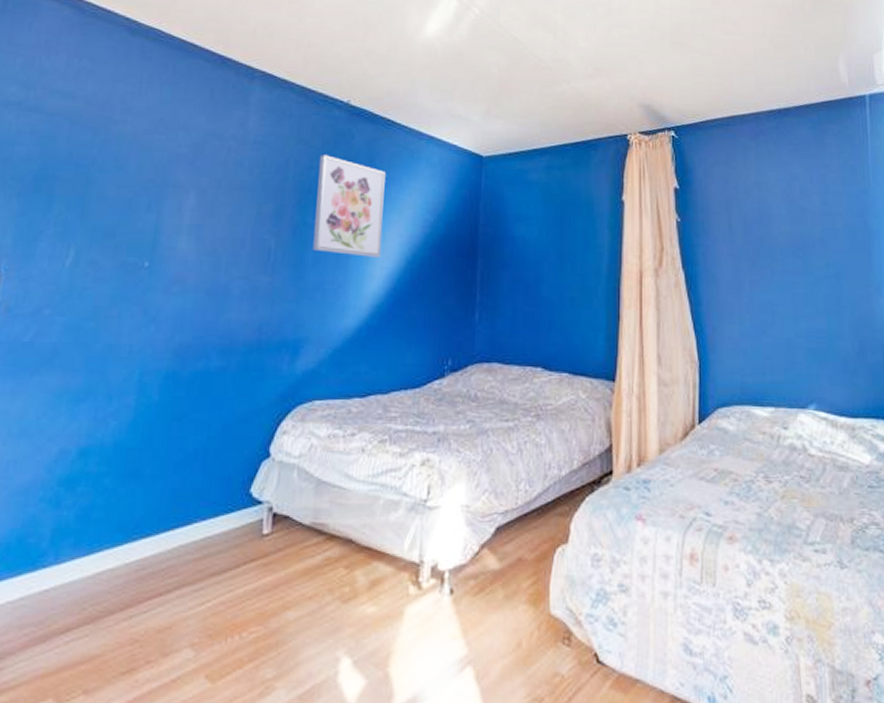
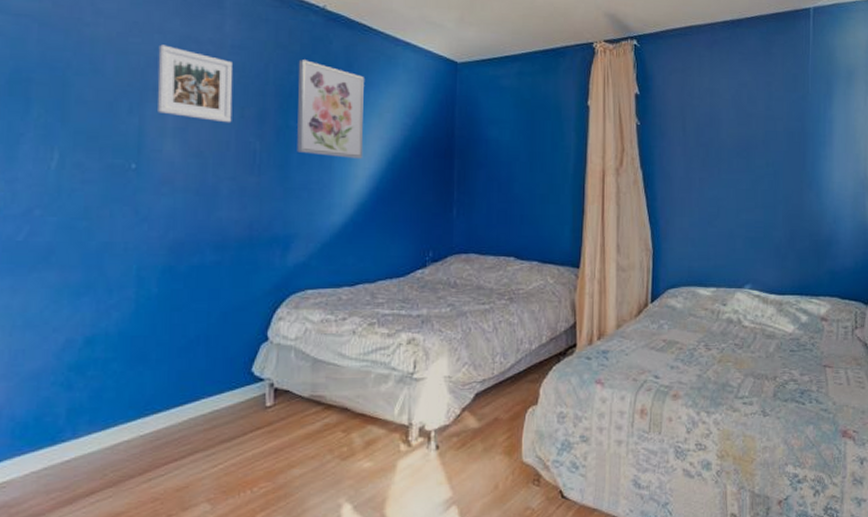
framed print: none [176,141,253,220] -> present [157,44,233,123]

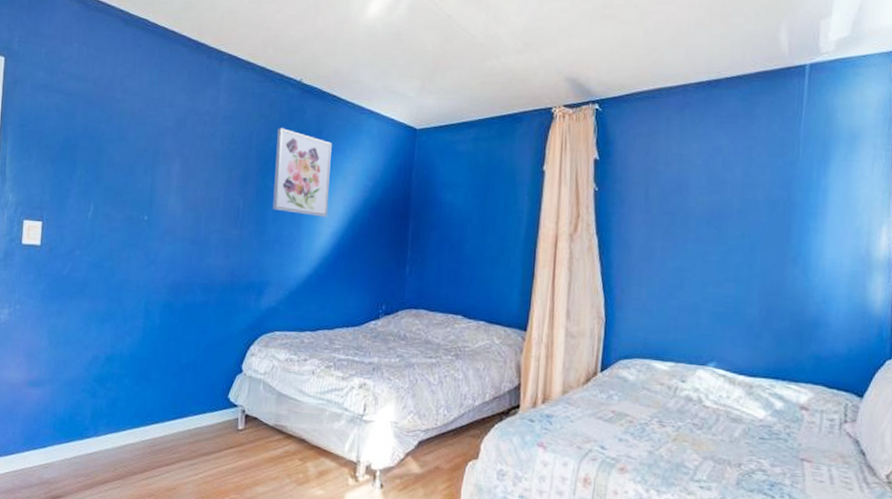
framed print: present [157,44,233,123] -> none [166,116,224,183]

